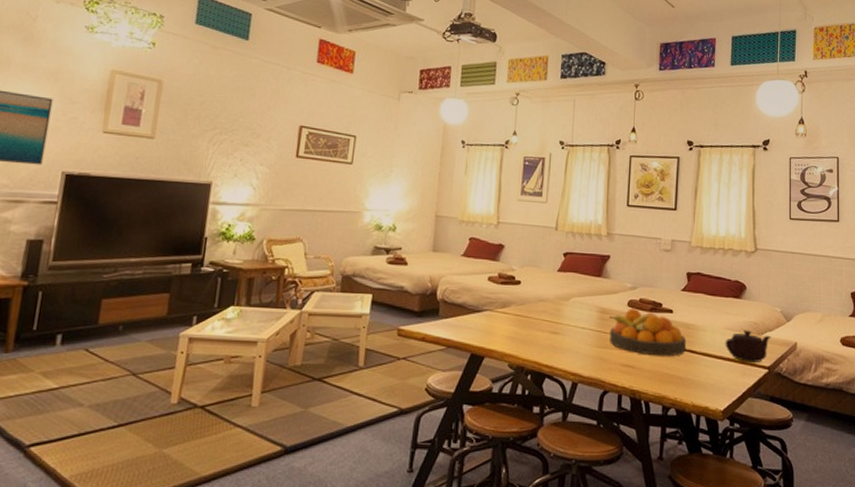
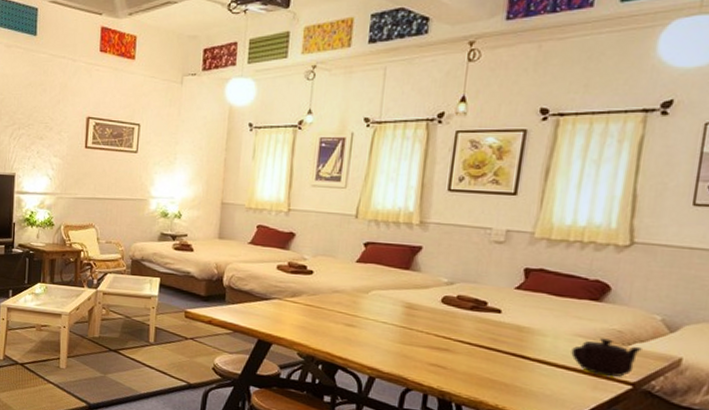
fruit bowl: present [608,308,687,356] -> none [416,305,518,360]

